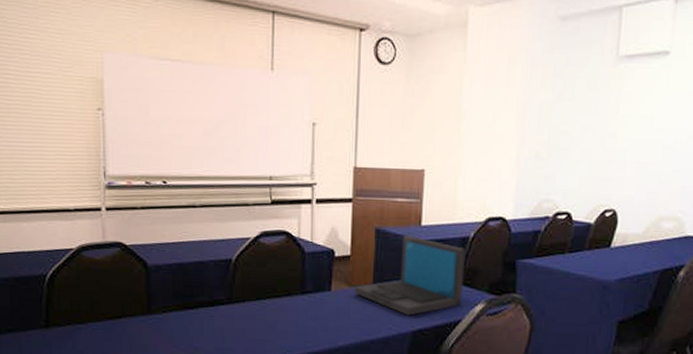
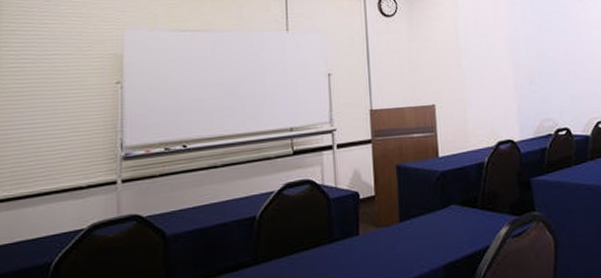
laptop: present [354,236,466,316] -> none [381,168,488,250]

